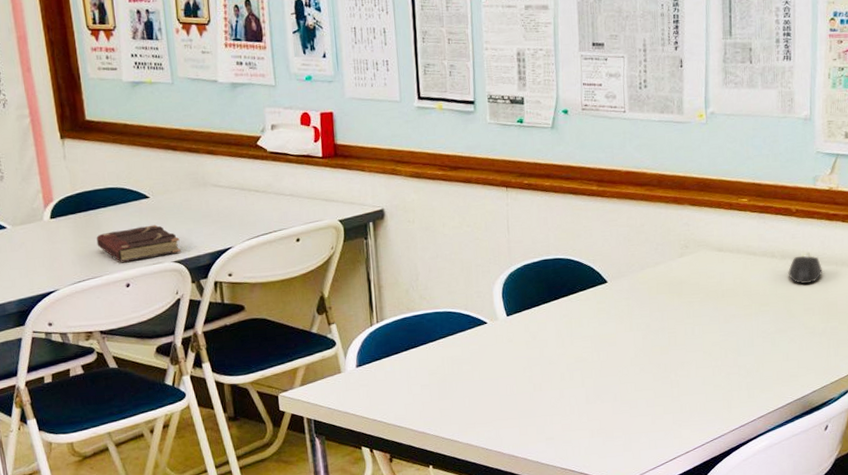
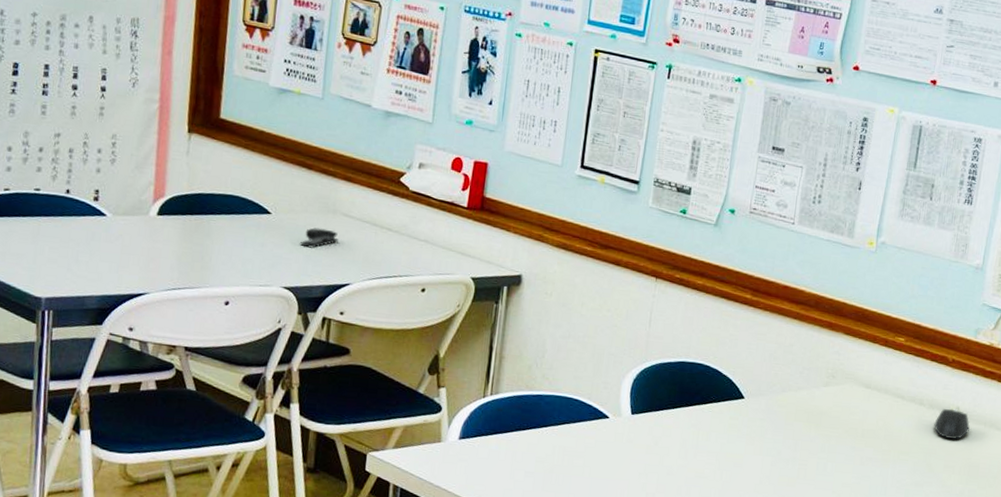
book: present [96,224,181,262] -> none [202,242,294,279]
stapler: none [180,201,215,222] -> present [299,227,339,248]

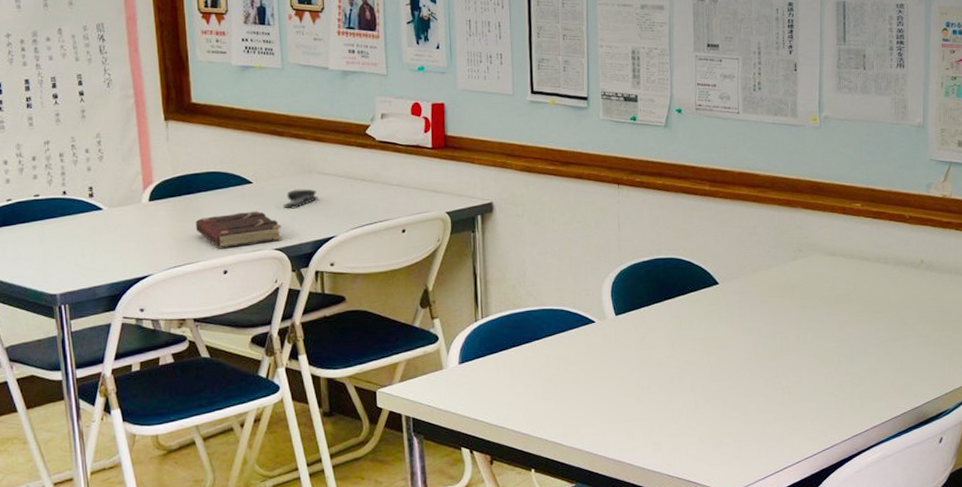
book: none [202,242,294,279] -> present [195,211,282,248]
mouse: present [934,408,970,439] -> none [902,262,936,291]

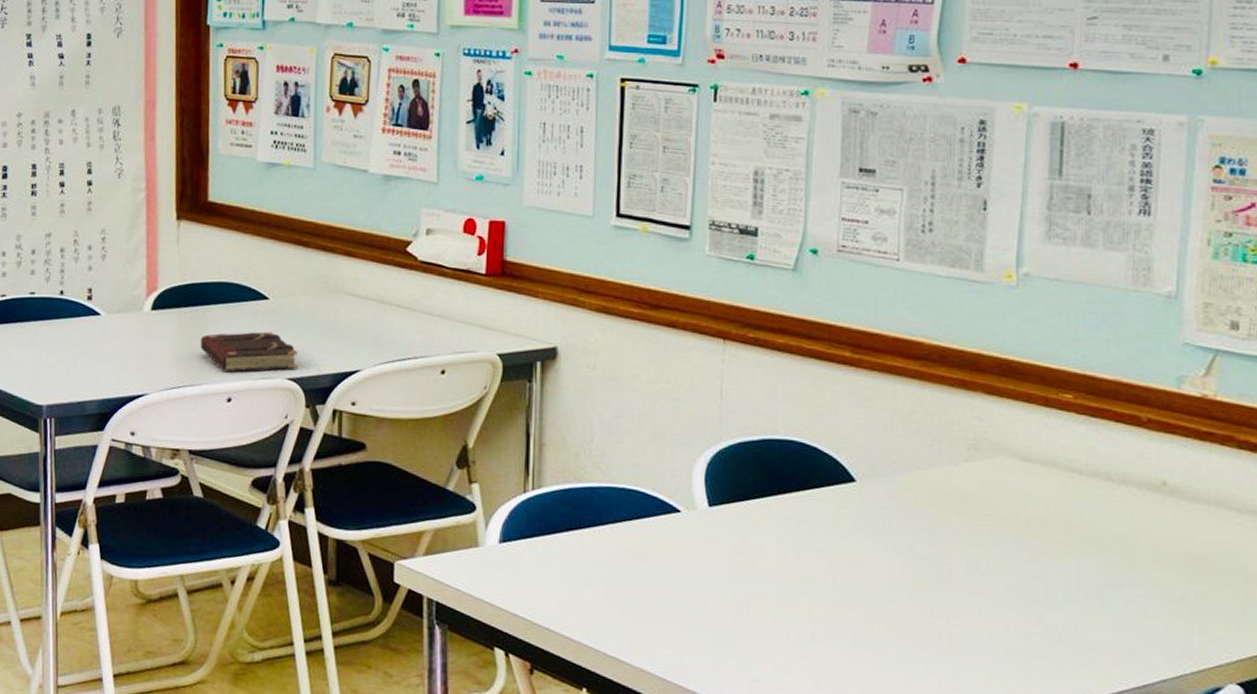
stapler: present [283,189,319,209] -> none [301,310,345,333]

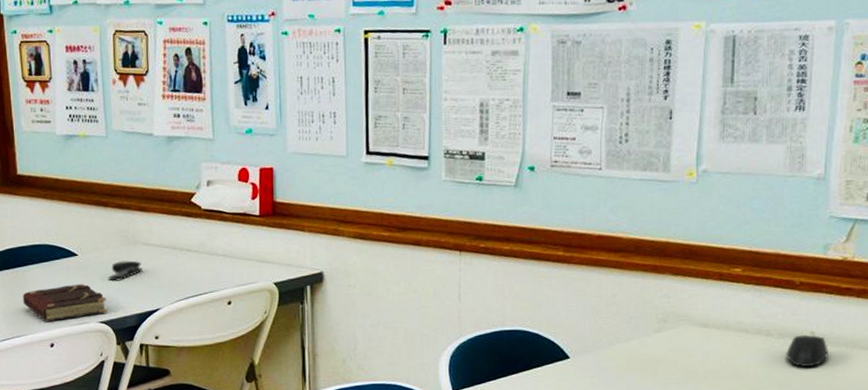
stapler: none [301,310,345,333] -> present [107,260,144,281]
mouse: none [1131,483,1185,524] -> present [786,334,828,367]

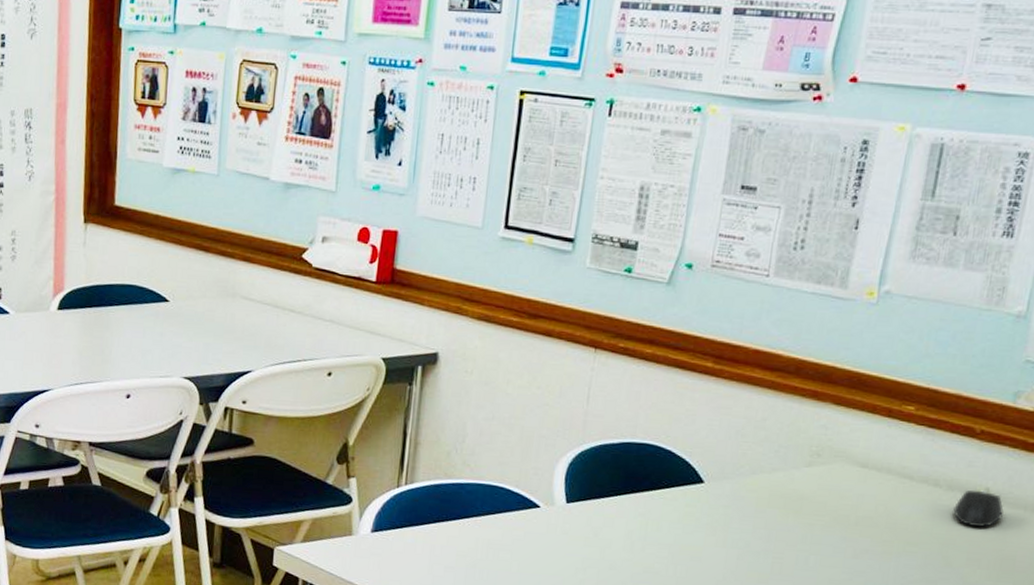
book: present [22,283,107,321] -> none [102,332,194,370]
stapler: present [107,260,144,281] -> none [198,313,240,335]

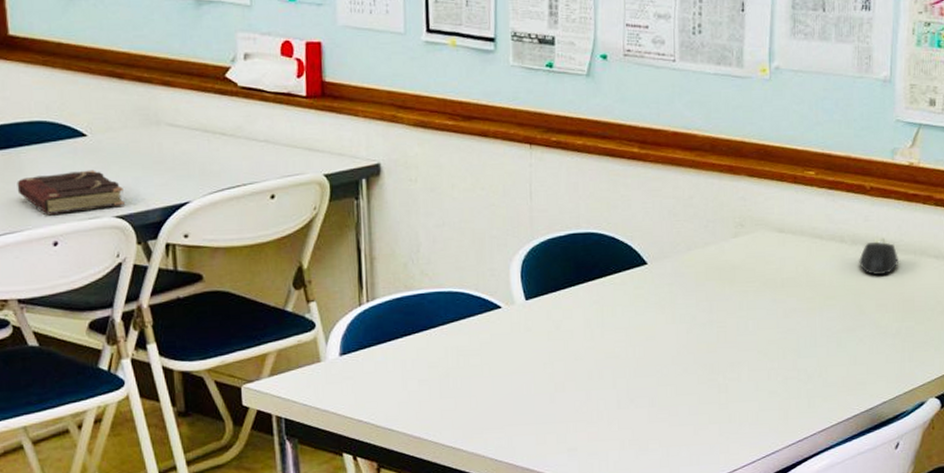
book: none [102,332,194,370] -> present [17,170,124,215]

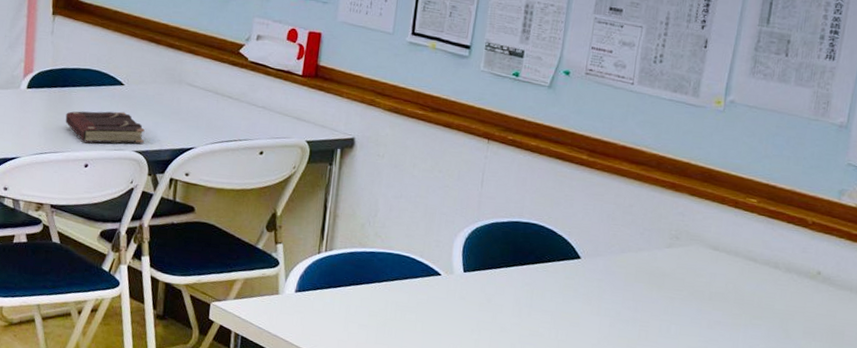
mouse: present [859,241,898,275] -> none [791,272,833,305]

